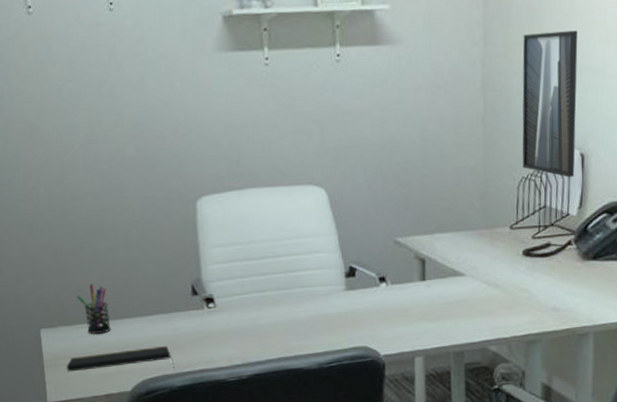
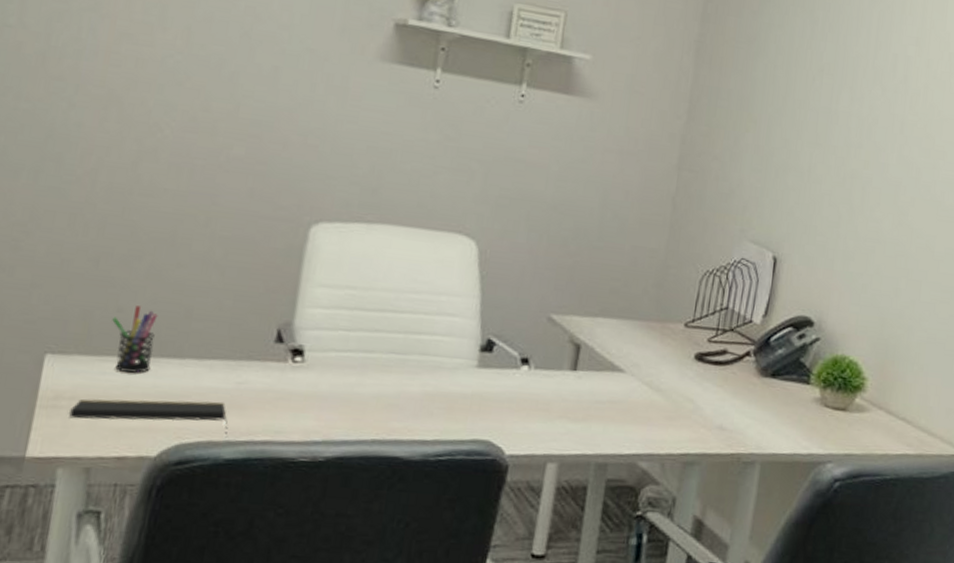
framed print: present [522,30,578,177] -> none [708,119,787,281]

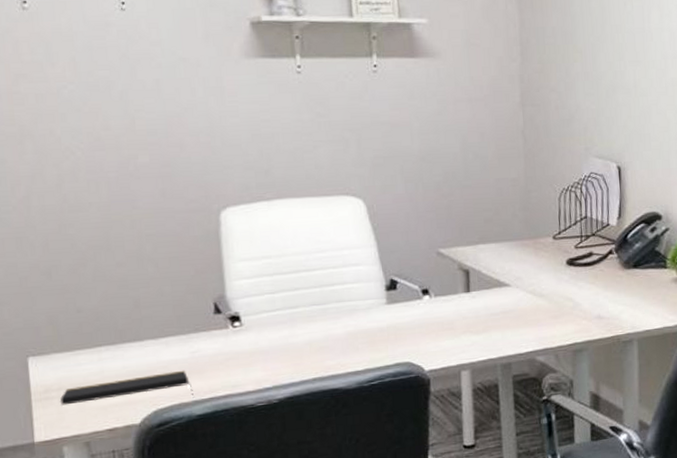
pen holder: present [112,306,158,373] -> none [75,304,117,361]

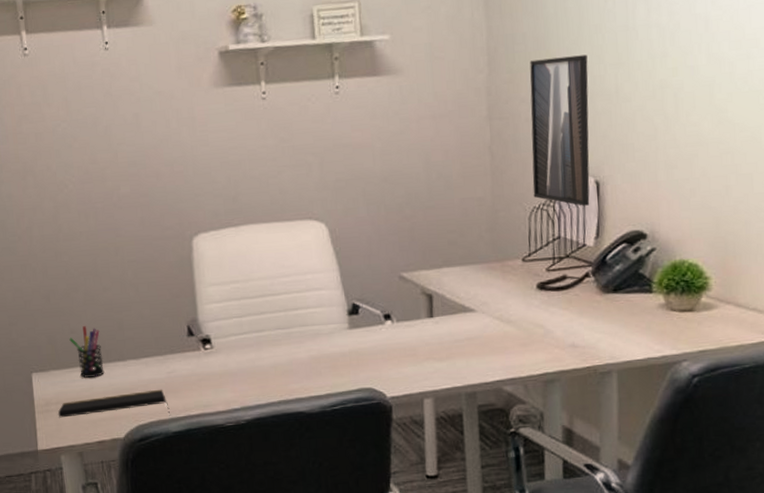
pen holder: none [75,304,117,361] -> present [69,326,105,378]
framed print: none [559,51,613,189] -> present [530,54,590,206]

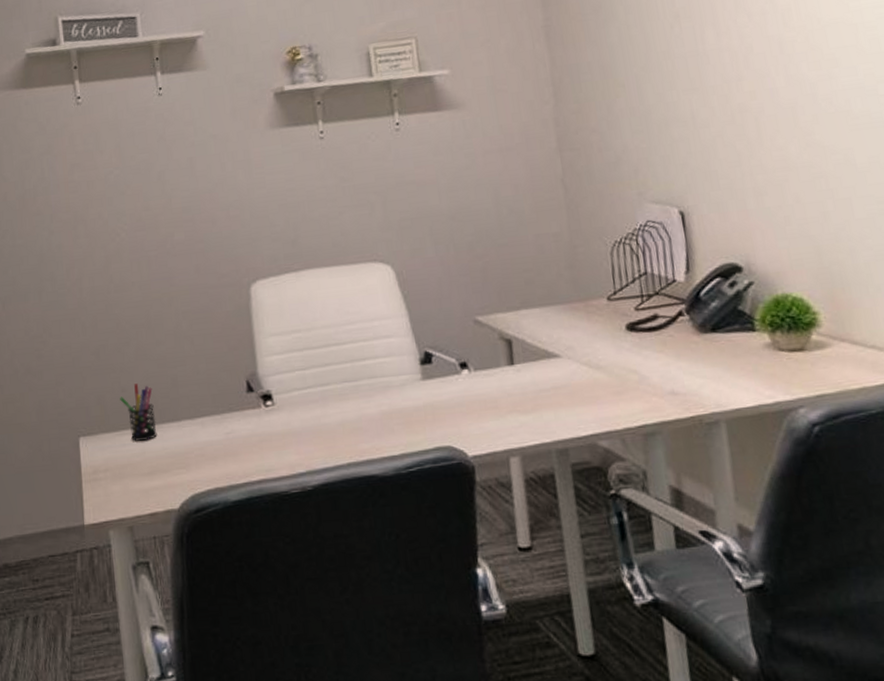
notepad: present [57,389,170,418] -> none [106,452,229,488]
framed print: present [530,54,590,206] -> none [597,81,676,239]

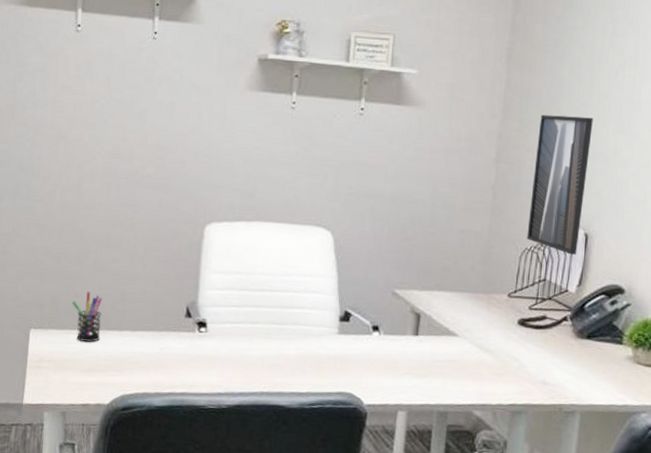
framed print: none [597,81,676,239] -> present [526,114,593,255]

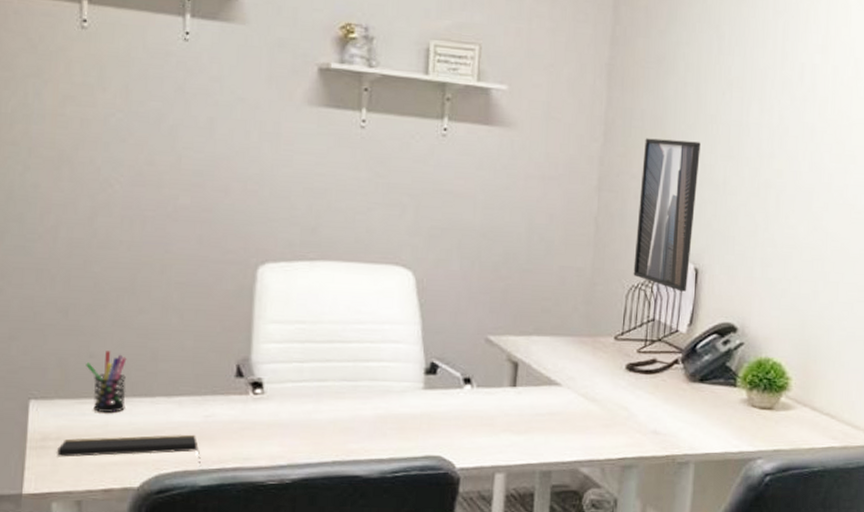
notepad: none [48,361,156,388] -> present [56,434,201,464]

